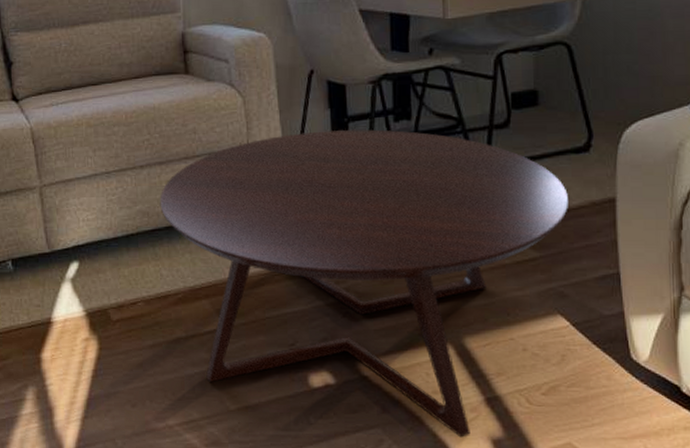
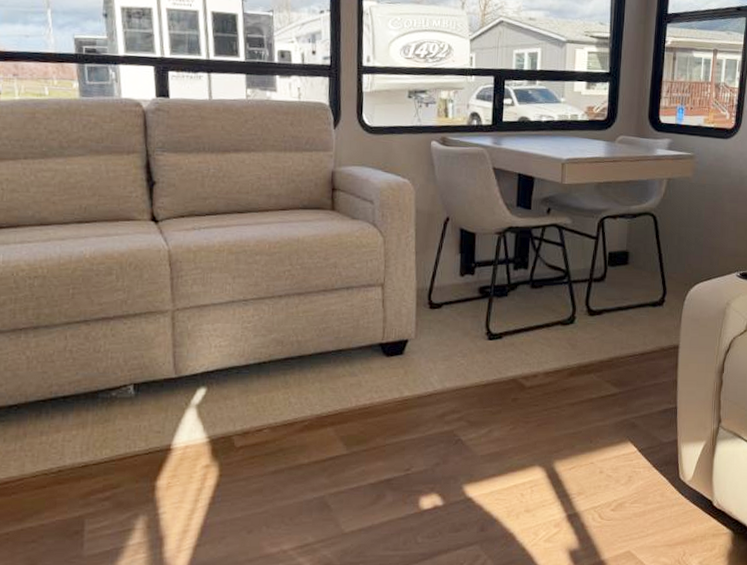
coffee table: present [160,129,570,438] -> none [295,273,645,550]

